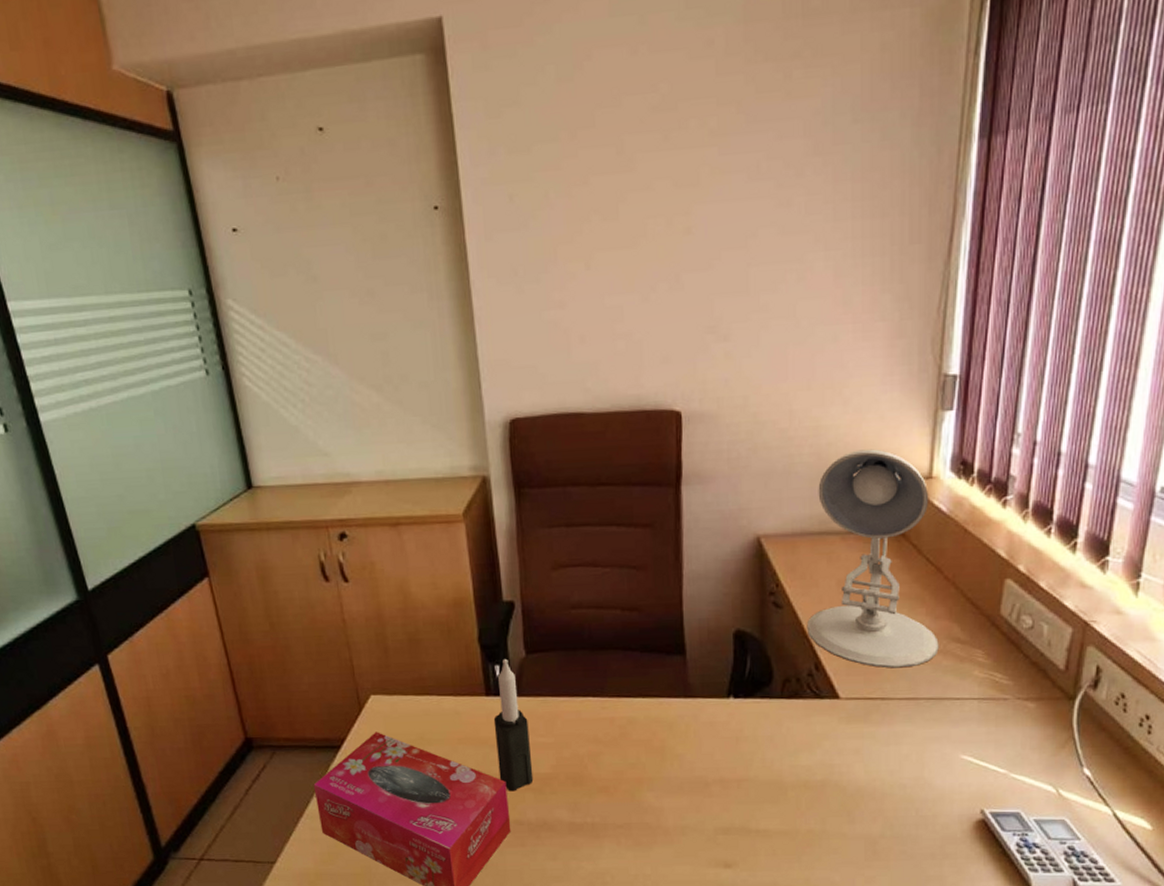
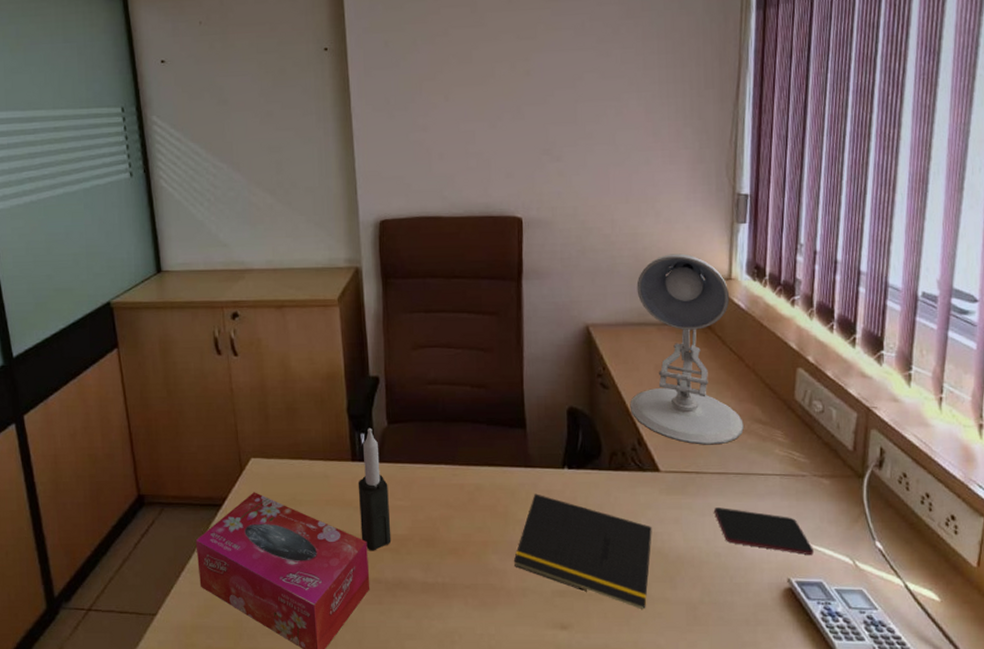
notepad: none [671,726,829,846] -> present [513,493,652,610]
smartphone: none [901,736,1012,784] -> present [714,508,814,555]

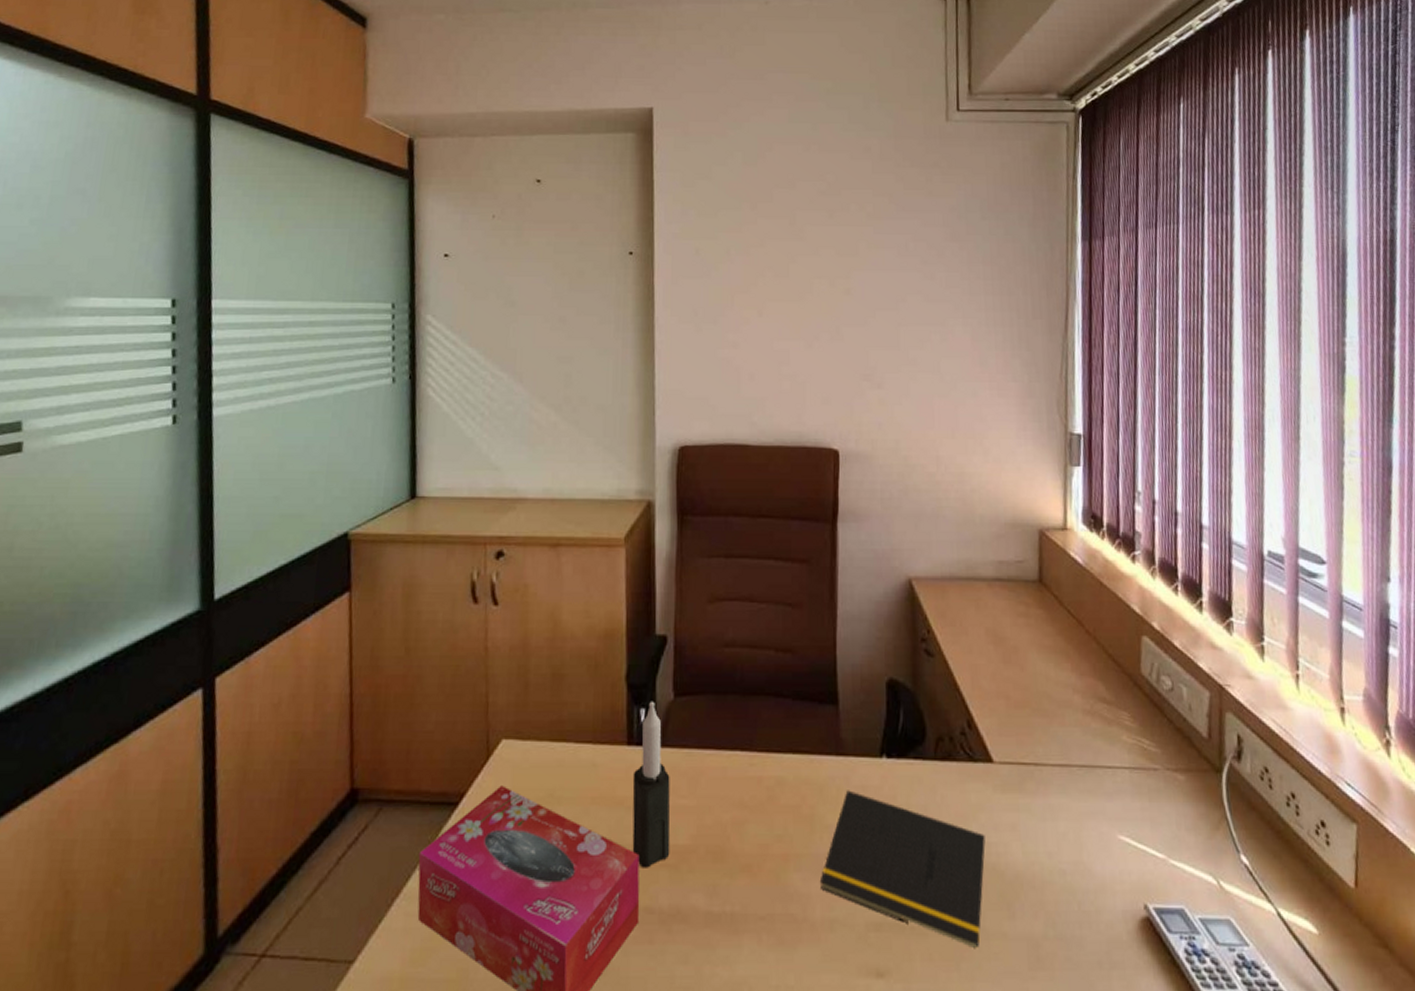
desk lamp: present [629,253,744,445] -> none [958,498,1087,729]
smartphone: present [714,508,814,555] -> none [1056,810,1172,872]

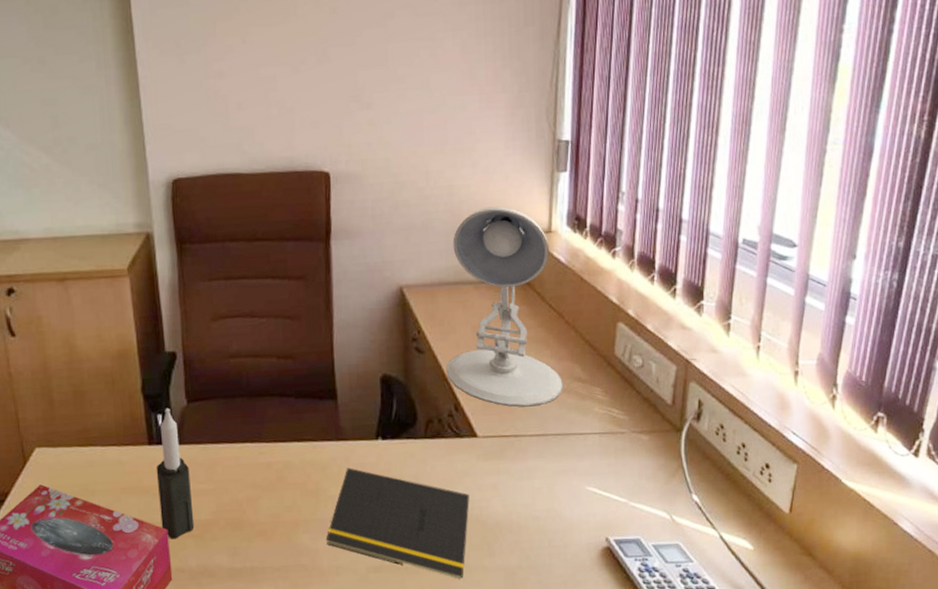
desk lamp: none [958,498,1087,729] -> present [446,206,563,407]

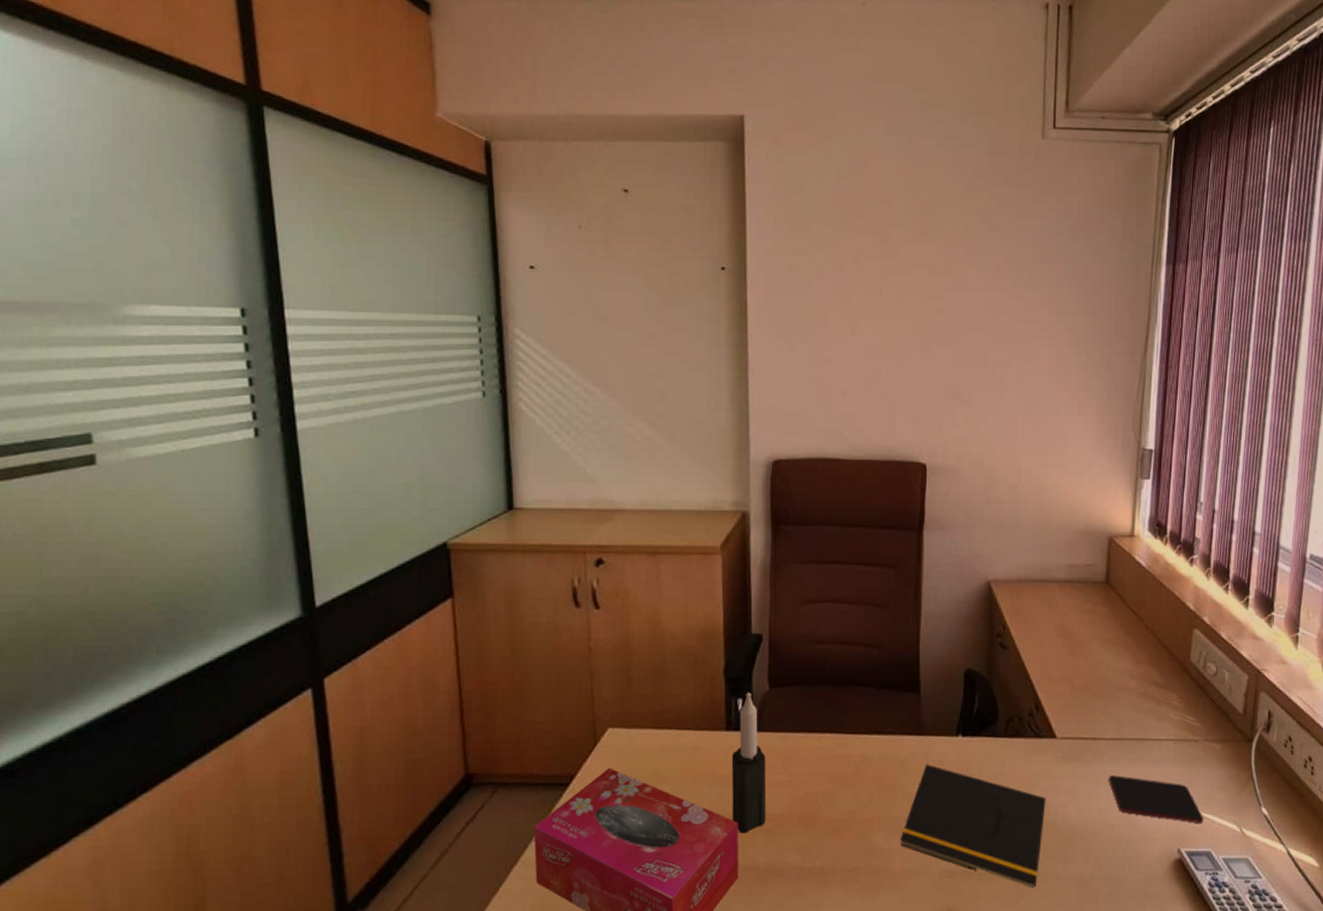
desk lamp: present [446,206,563,407] -> none [1028,508,1141,709]
smartphone: none [533,470,632,513] -> present [1109,775,1203,823]

